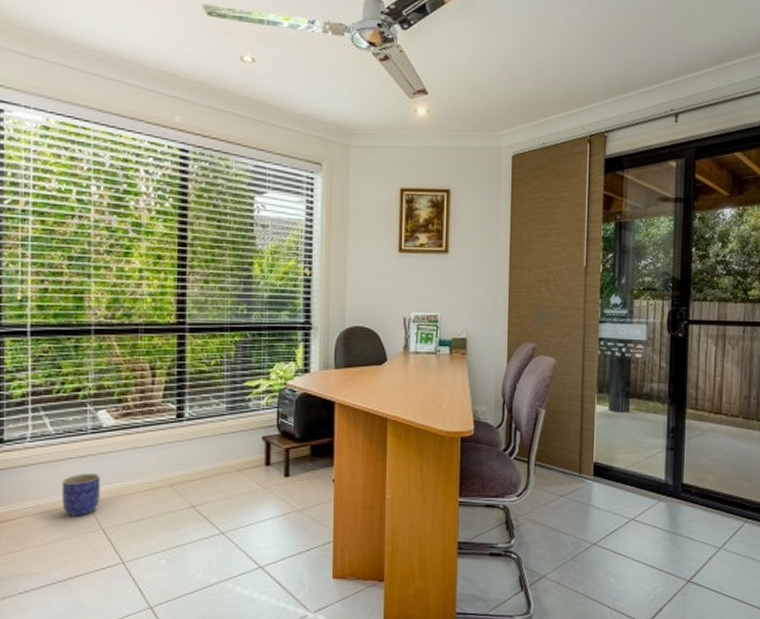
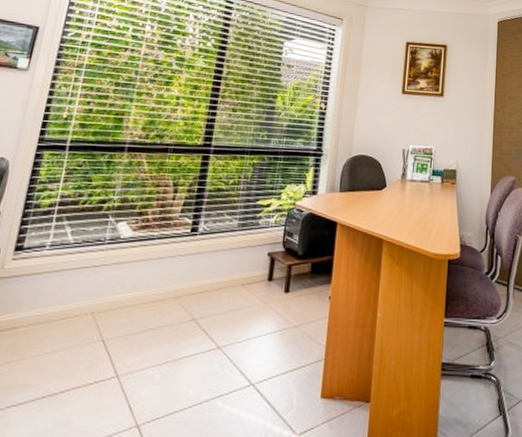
planter: present [61,472,100,516] -> none [67,282,110,326]

